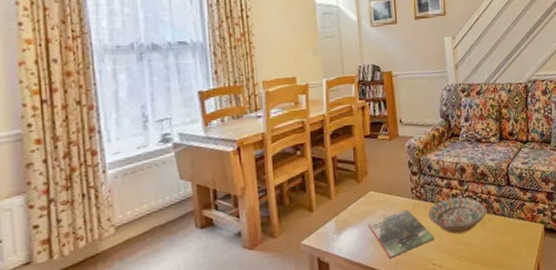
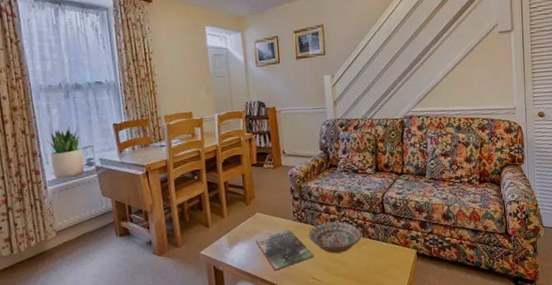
planter: none [111,95,159,161] -> present [47,127,85,180]

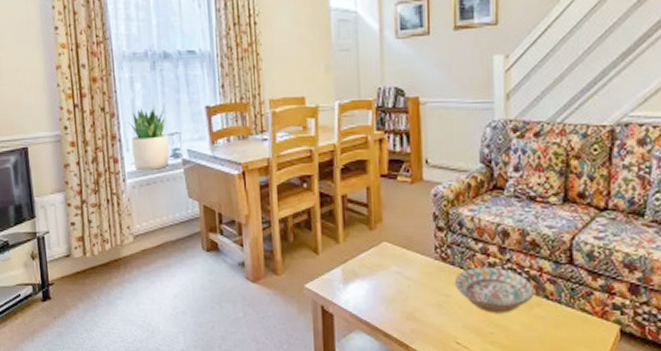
magazine: present [255,229,314,271] -> none [379,270,461,325]

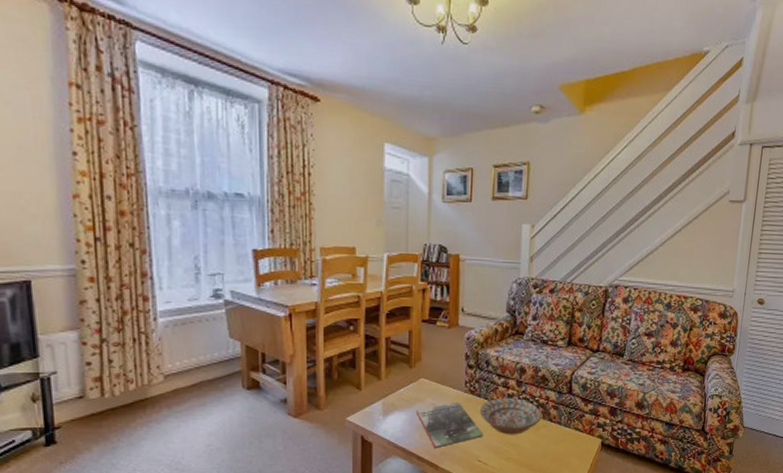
planter: present [129,106,170,171] -> none [163,245,210,311]
magazine: none [379,270,461,325] -> present [416,401,484,448]

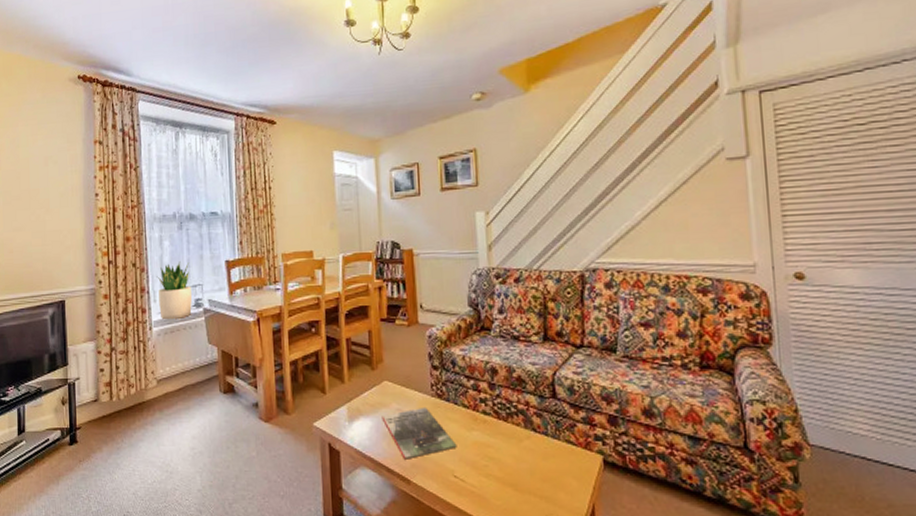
planter: none [163,245,210,311] -> present [157,261,192,320]
decorative bowl: present [479,397,541,435] -> none [449,402,522,447]

